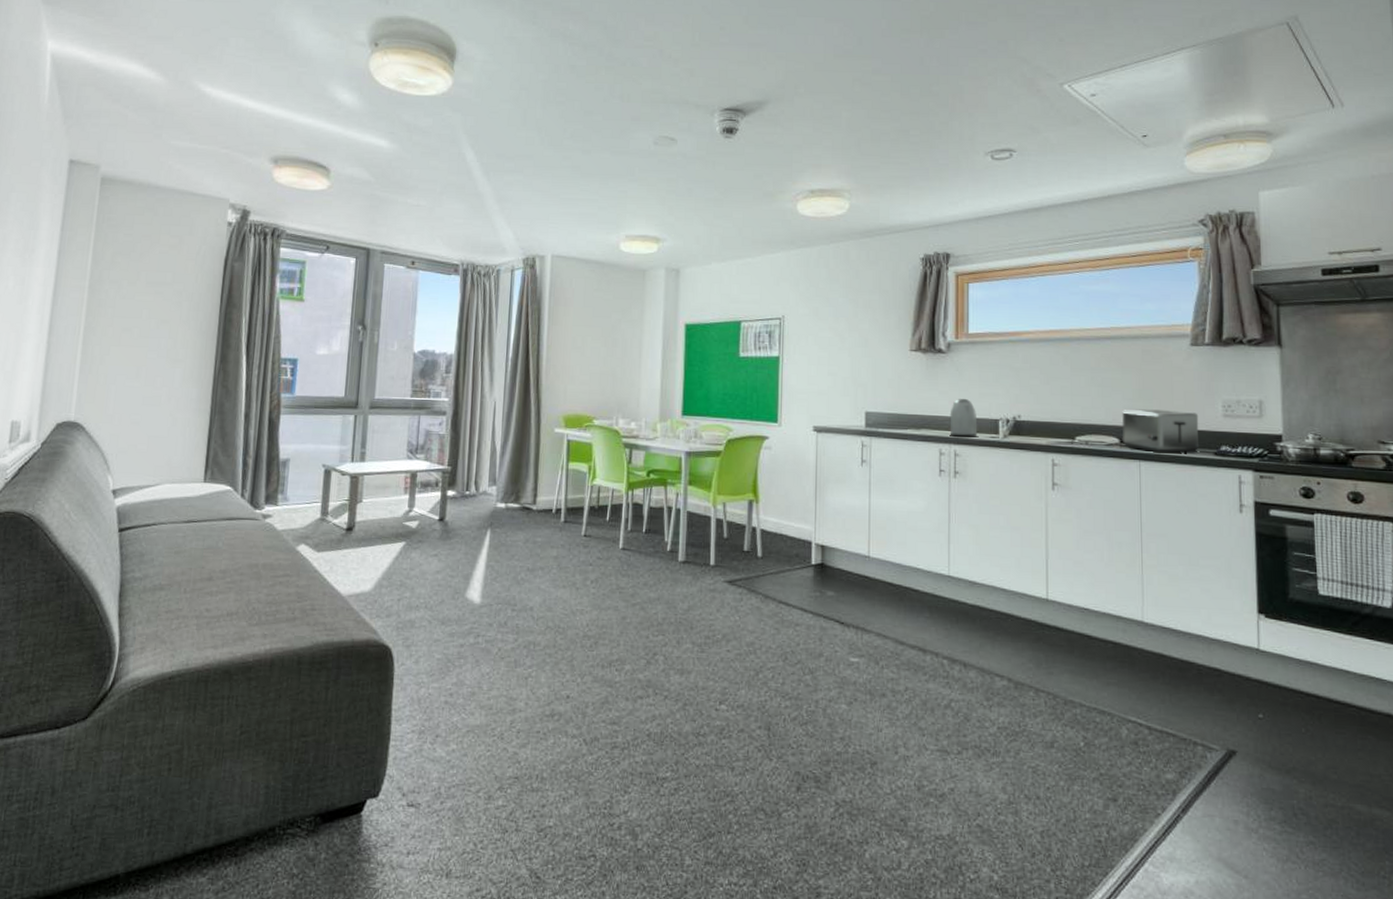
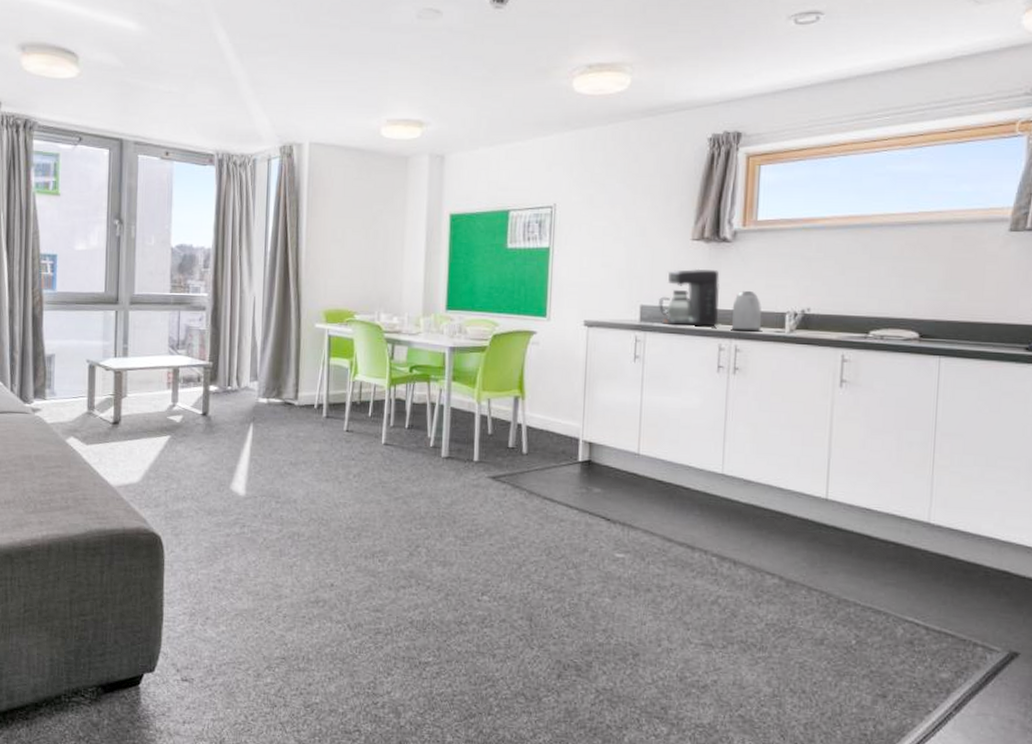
coffee maker: none [881,377,938,433] -> present [657,268,720,328]
toaster: present [1121,409,1200,454] -> none [921,301,1011,350]

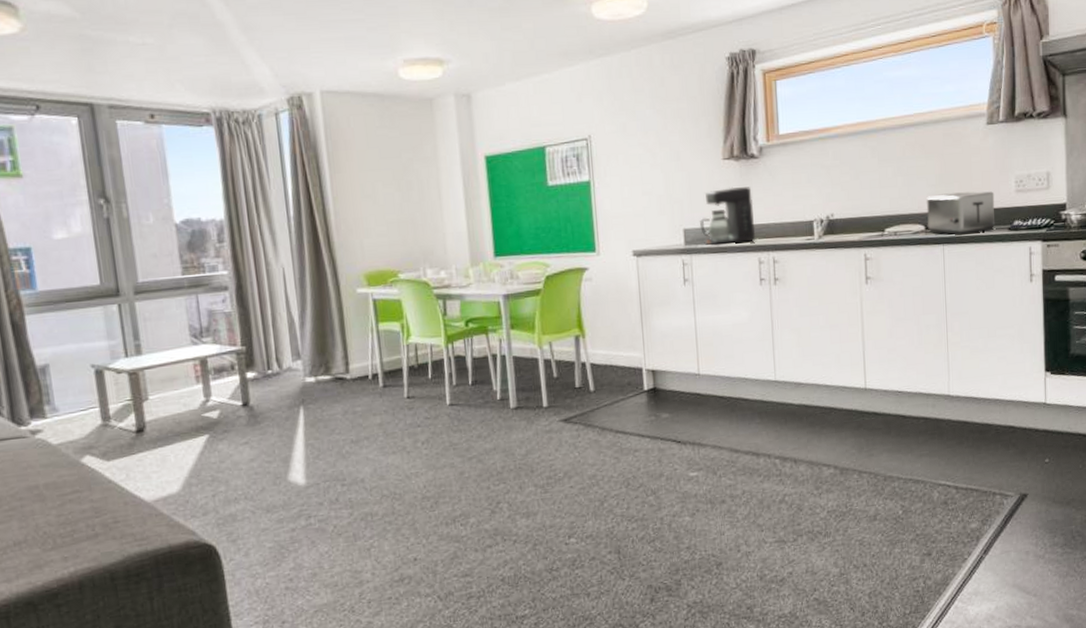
kettle: present [731,291,762,333] -> none [766,204,794,245]
toaster: none [921,301,1011,350] -> present [926,191,996,236]

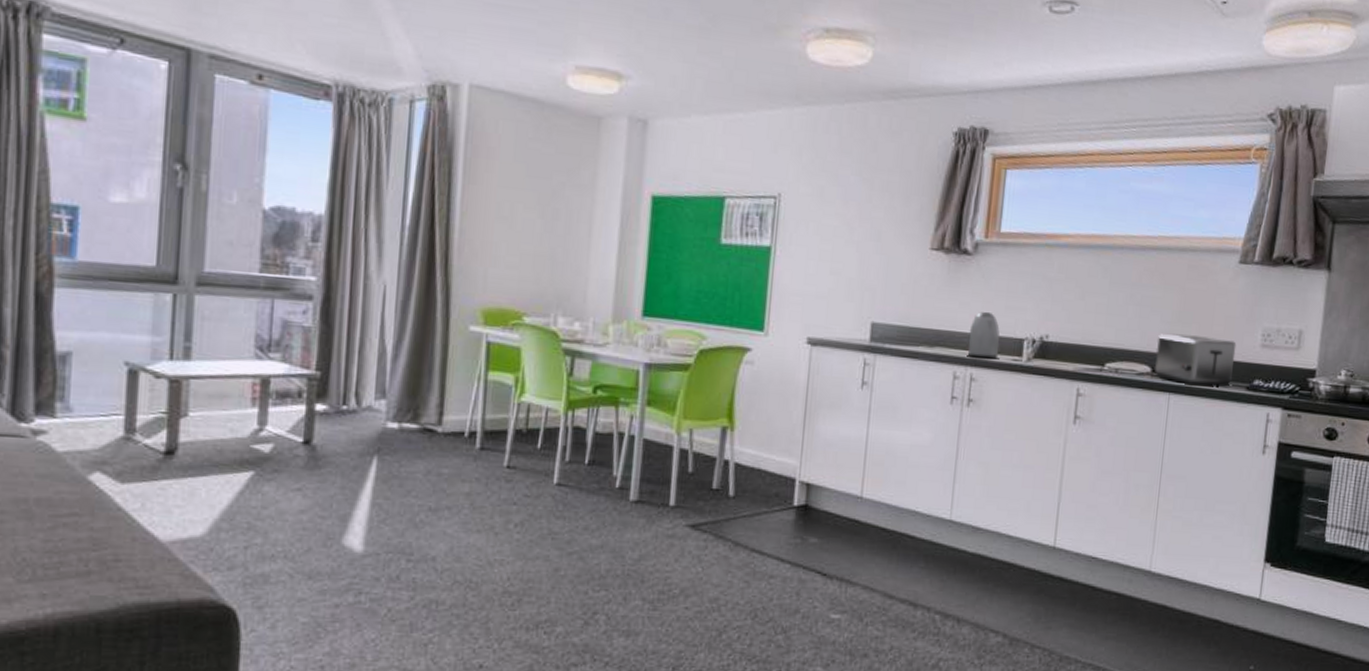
coffee maker: present [699,187,756,247] -> none [890,283,958,352]
kettle: none [766,204,794,245] -> present [967,312,1000,361]

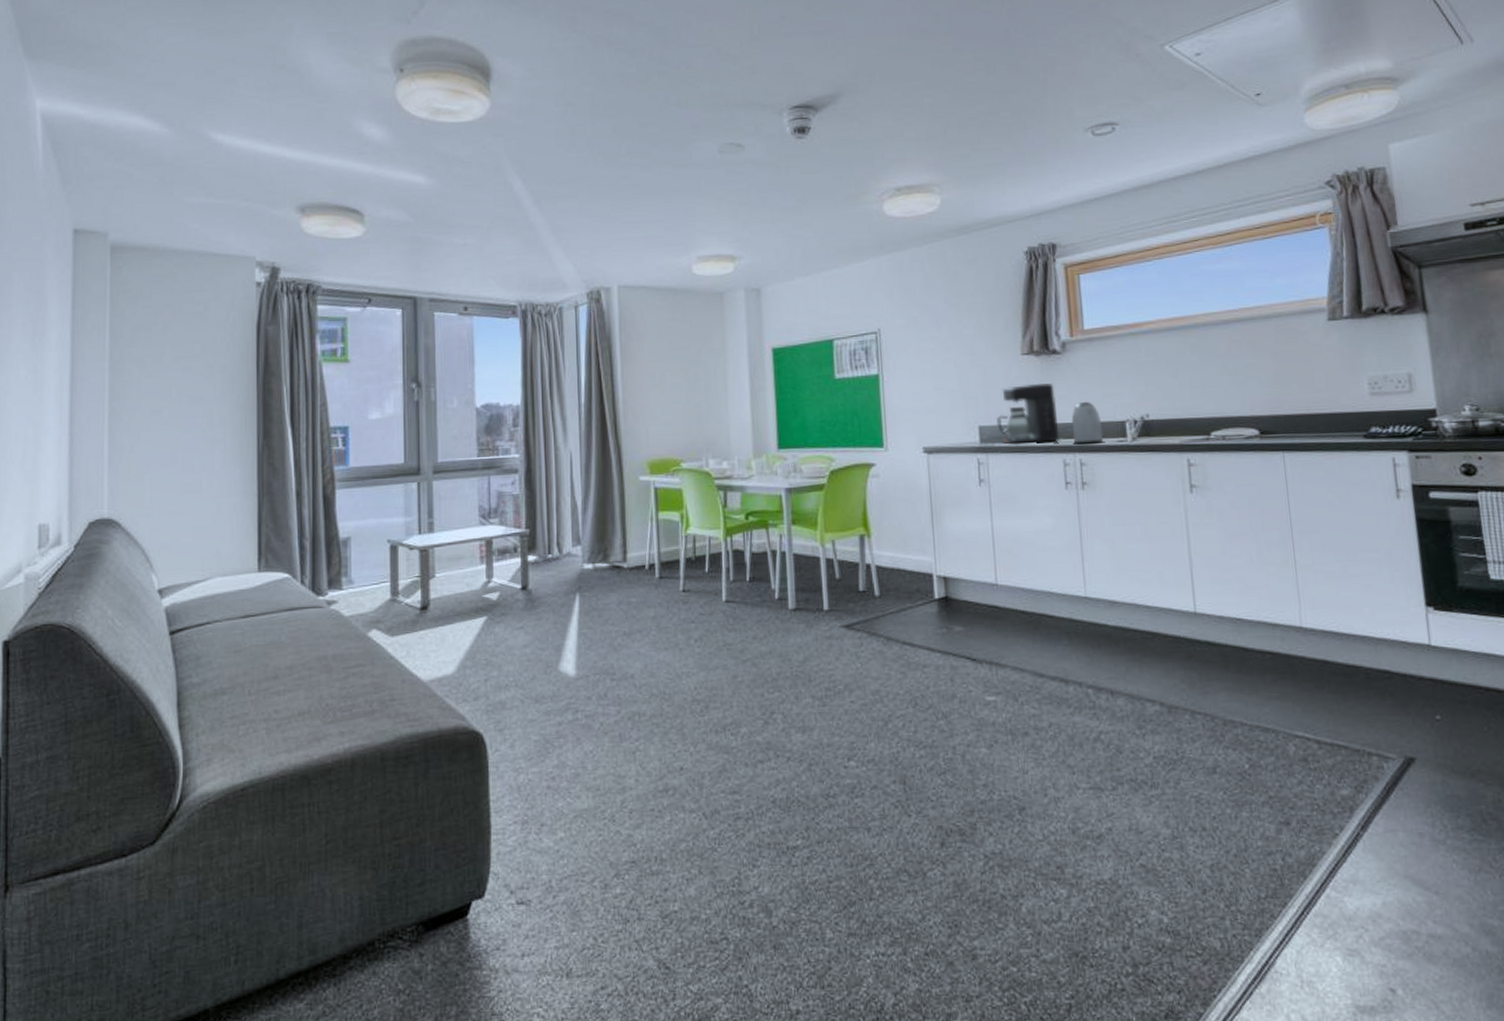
coffee maker: none [890,283,958,352] -> present [996,383,1060,446]
toaster: present [1154,334,1237,387] -> none [1259,393,1347,443]

